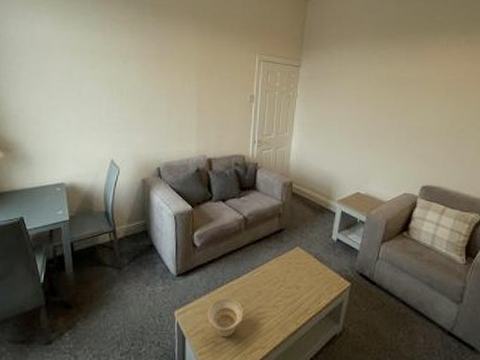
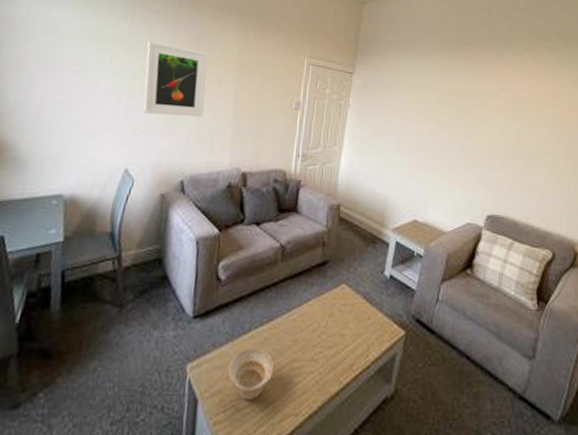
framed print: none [119,49,172,114] -> present [143,41,208,118]

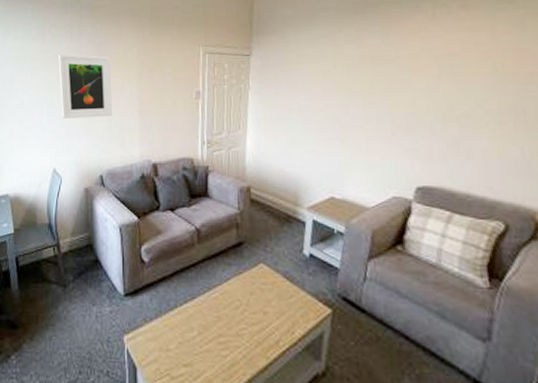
bowl: present [228,348,275,399] -> none [160,323,202,369]

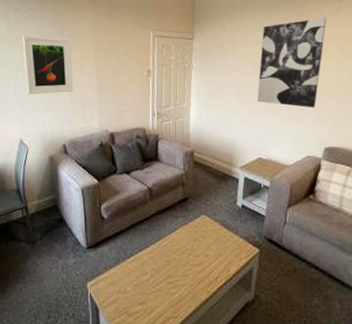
wall art: none [329,28,418,138] -> present [257,18,327,108]

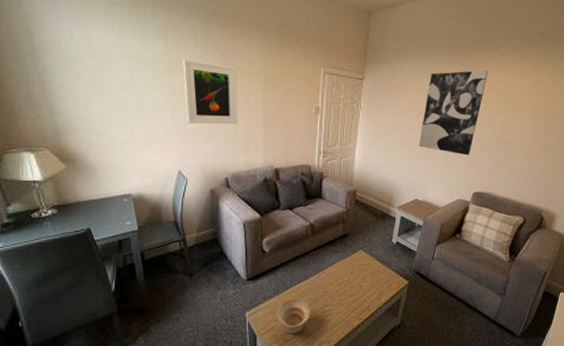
bowl: none [119,269,155,307] -> present [277,299,311,333]

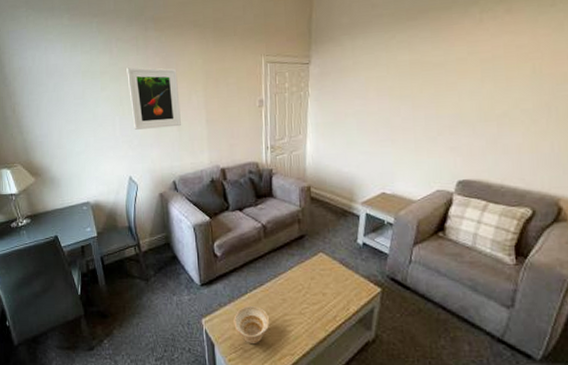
wall art: present [419,70,489,156] -> none [381,32,466,137]

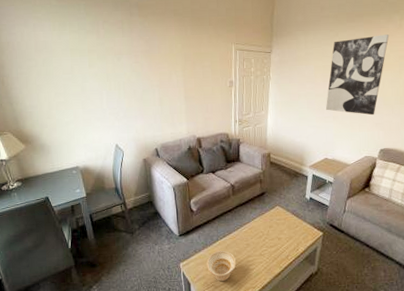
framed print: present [126,67,181,130] -> none [113,48,162,103]
wall art: none [381,32,466,137] -> present [326,34,389,116]

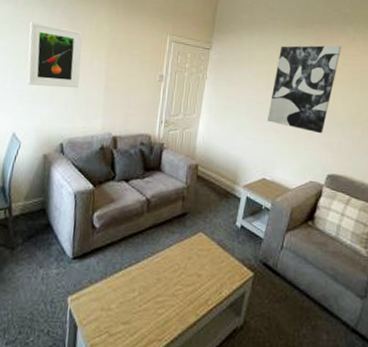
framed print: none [113,48,162,103] -> present [27,21,83,89]
bowl: present [207,251,237,281] -> none [102,285,142,327]

